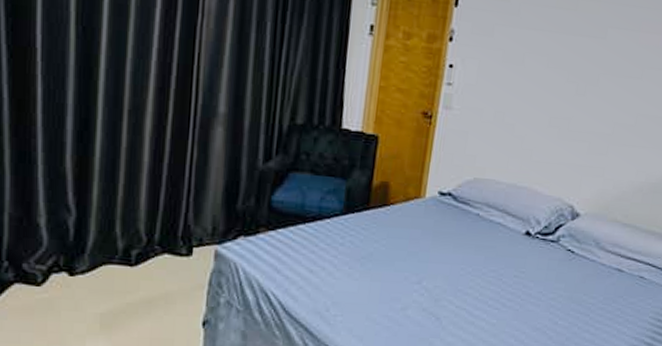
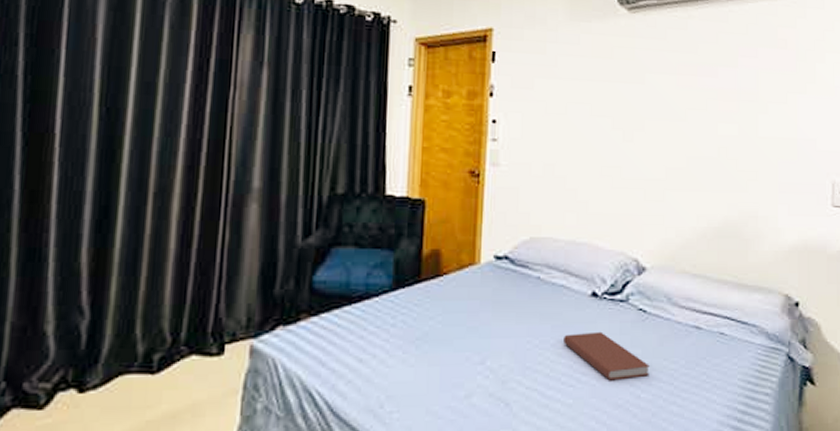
book: none [494,265,570,308] -> present [564,331,650,381]

